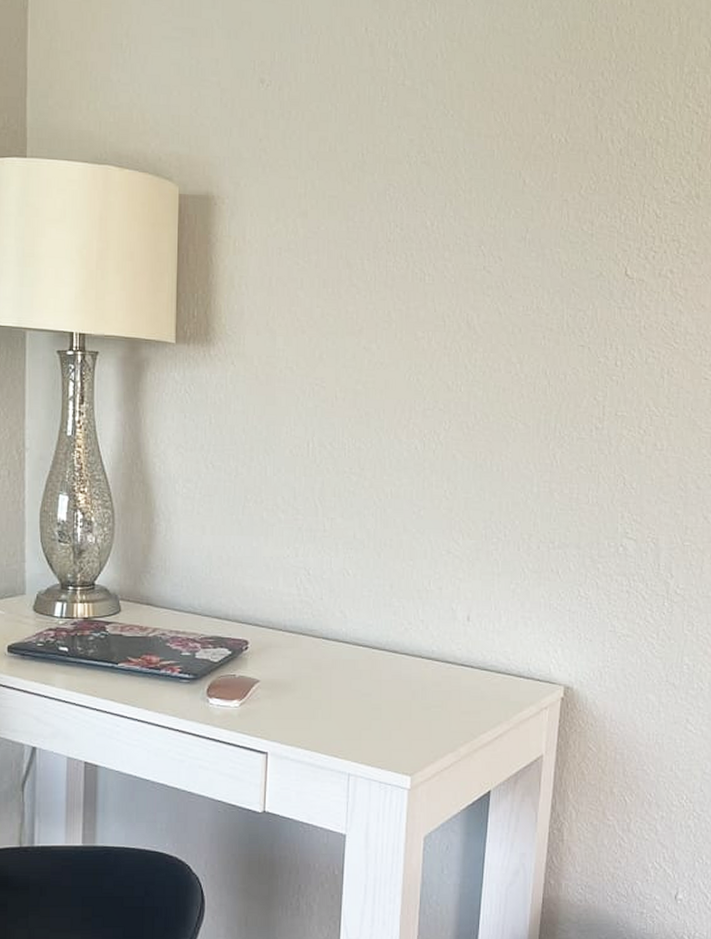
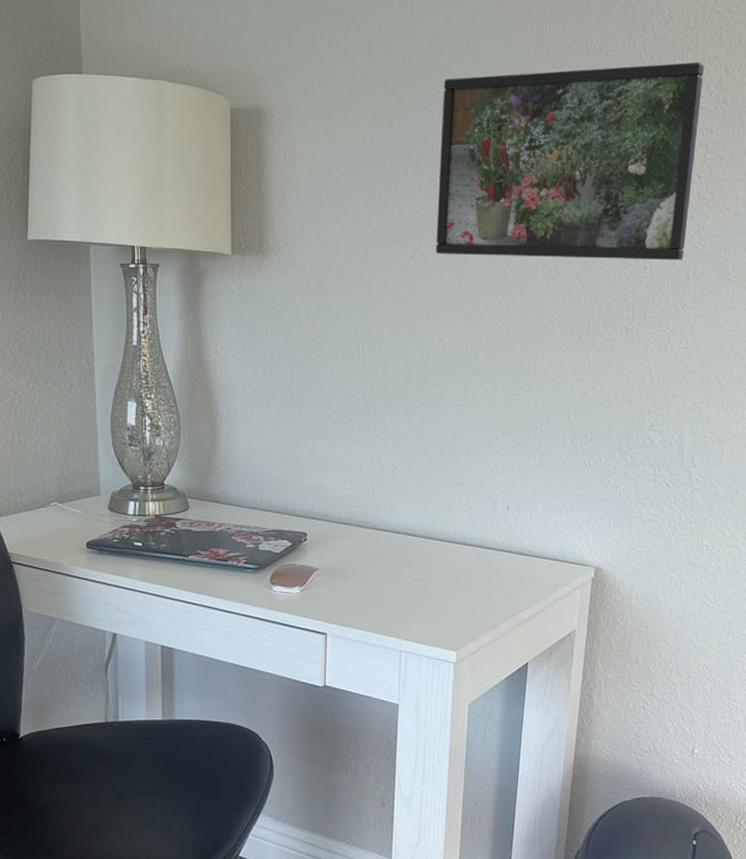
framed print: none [392,156,675,359] -> present [436,62,705,261]

